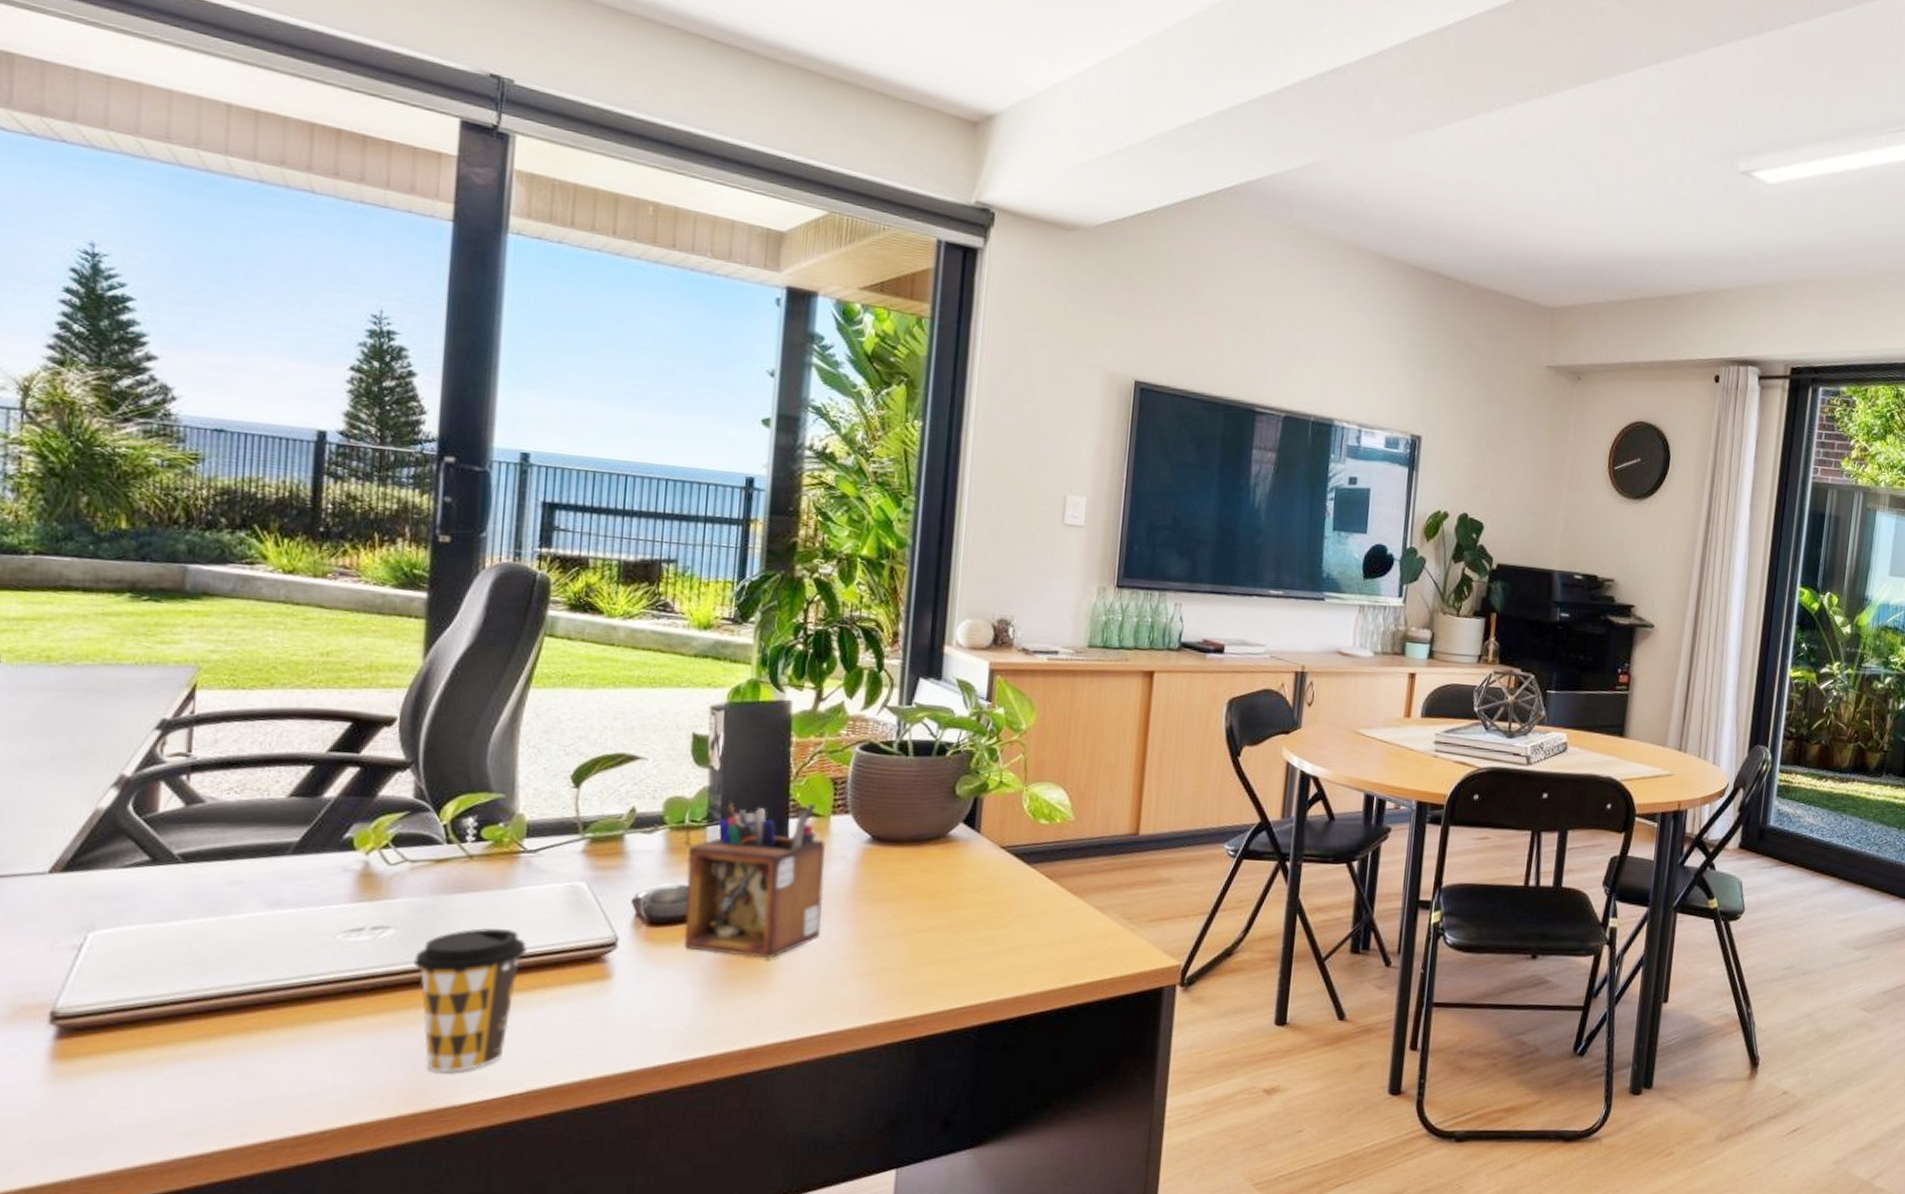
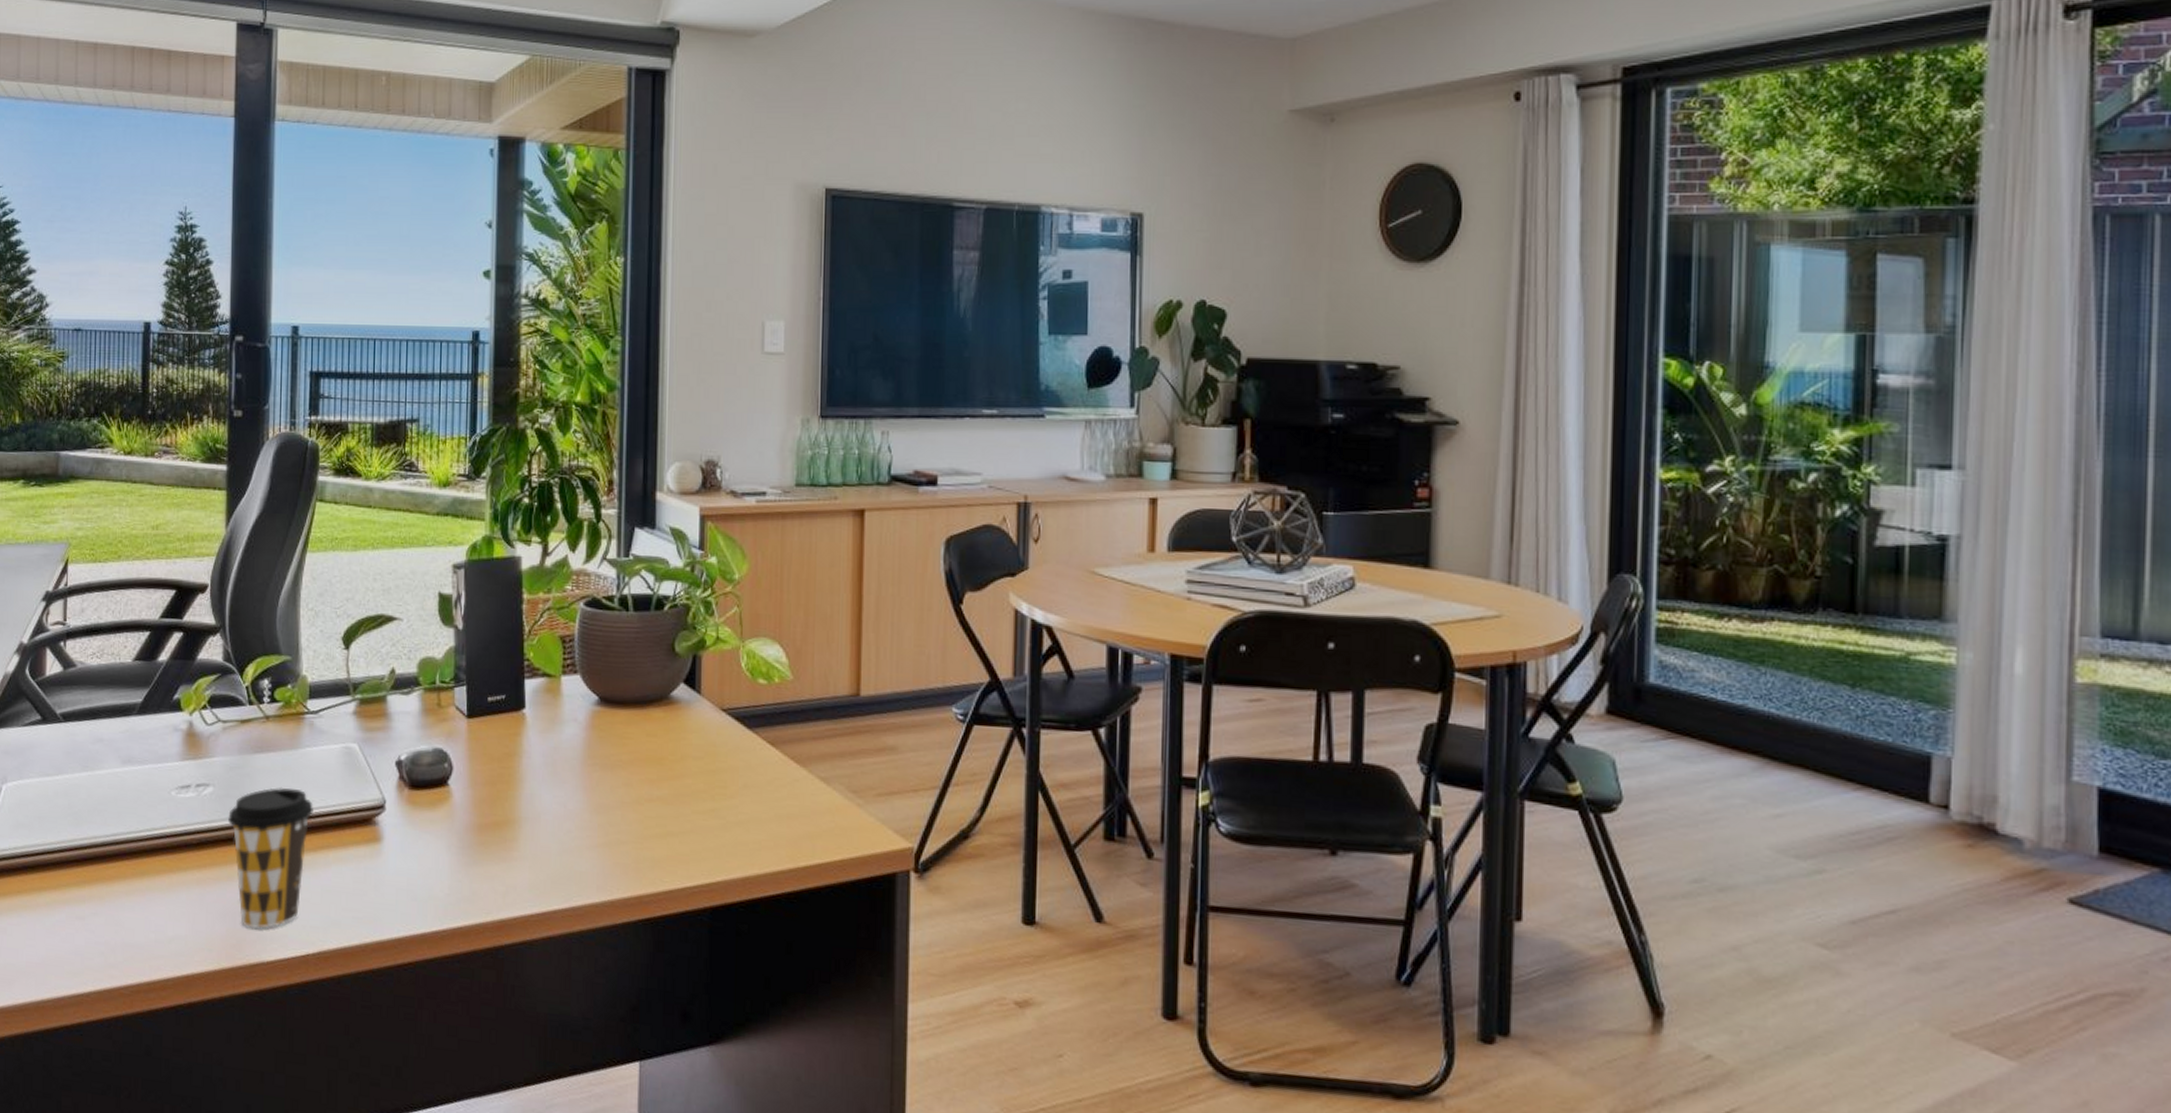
desk organizer: present [684,800,825,959] -> none [439,660,559,826]

